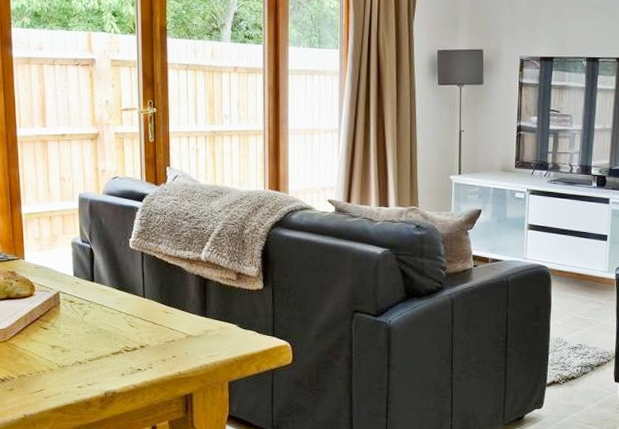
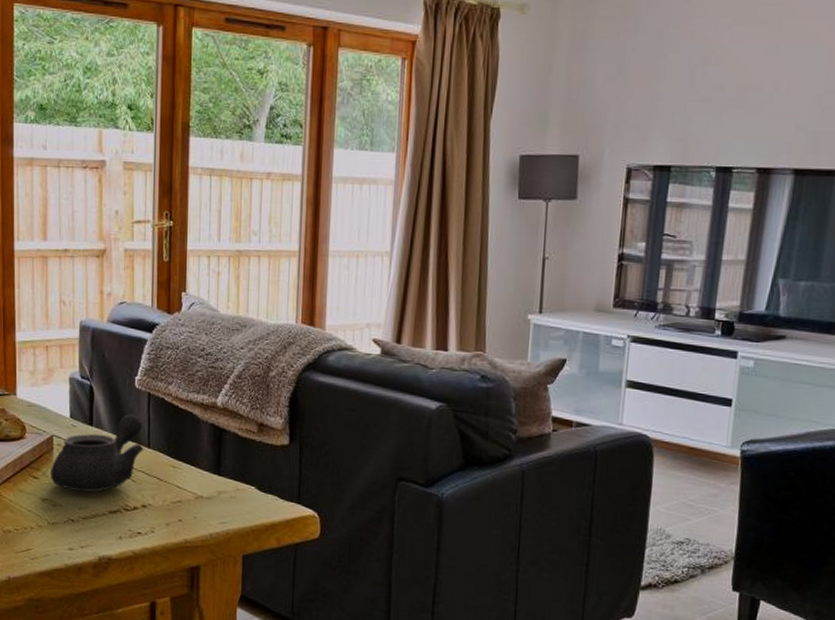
teapot: none [59,270,140,339] -> present [51,414,144,493]

